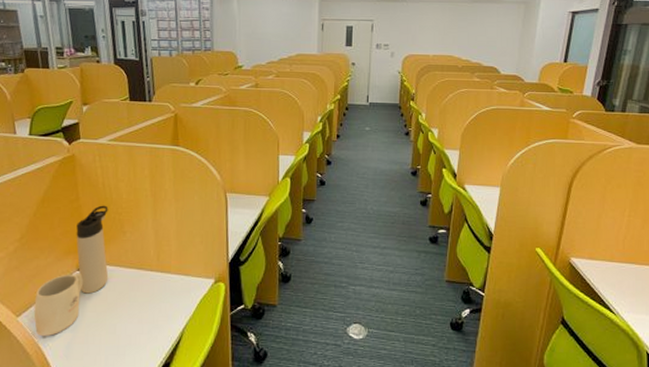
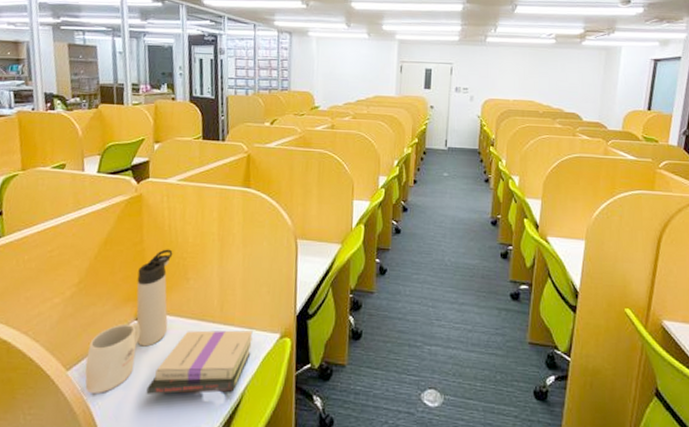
books: none [93,277,189,336] -> present [146,330,253,395]

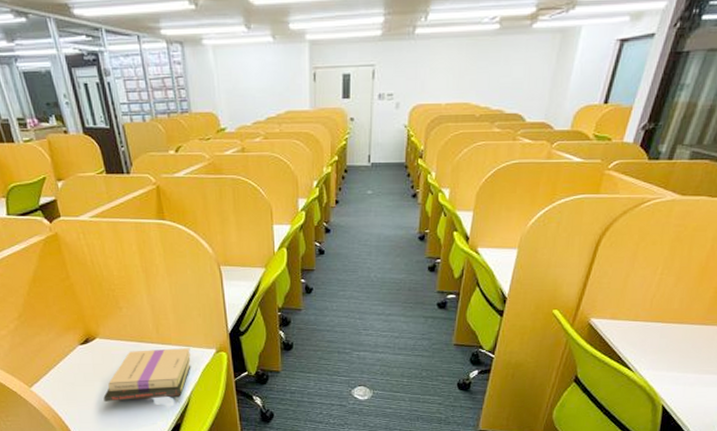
mug: present [84,322,141,395] -> none [43,347,88,404]
thermos bottle: present [136,249,173,347] -> none [71,282,111,366]

